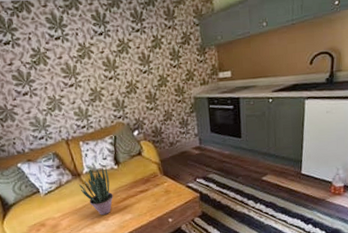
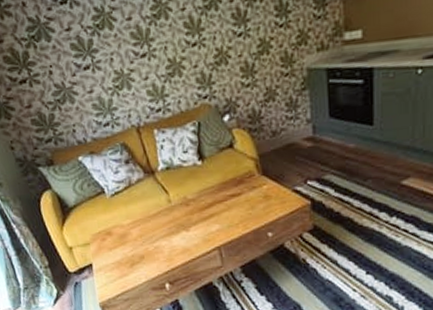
potted plant: present [79,166,113,215] -> none [153,161,196,224]

